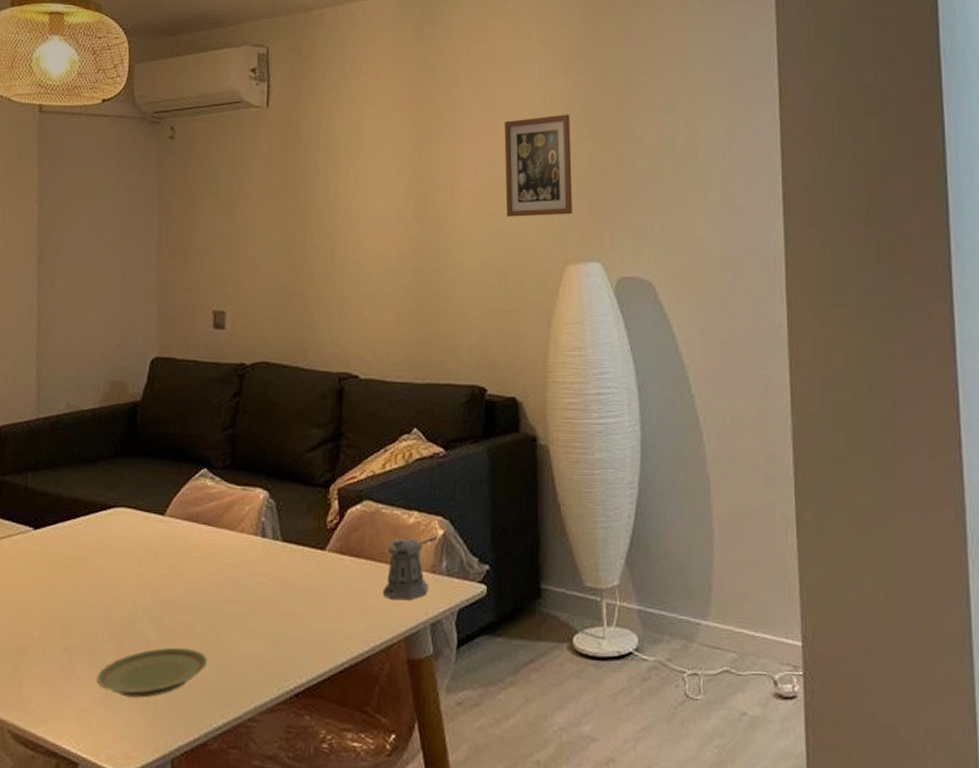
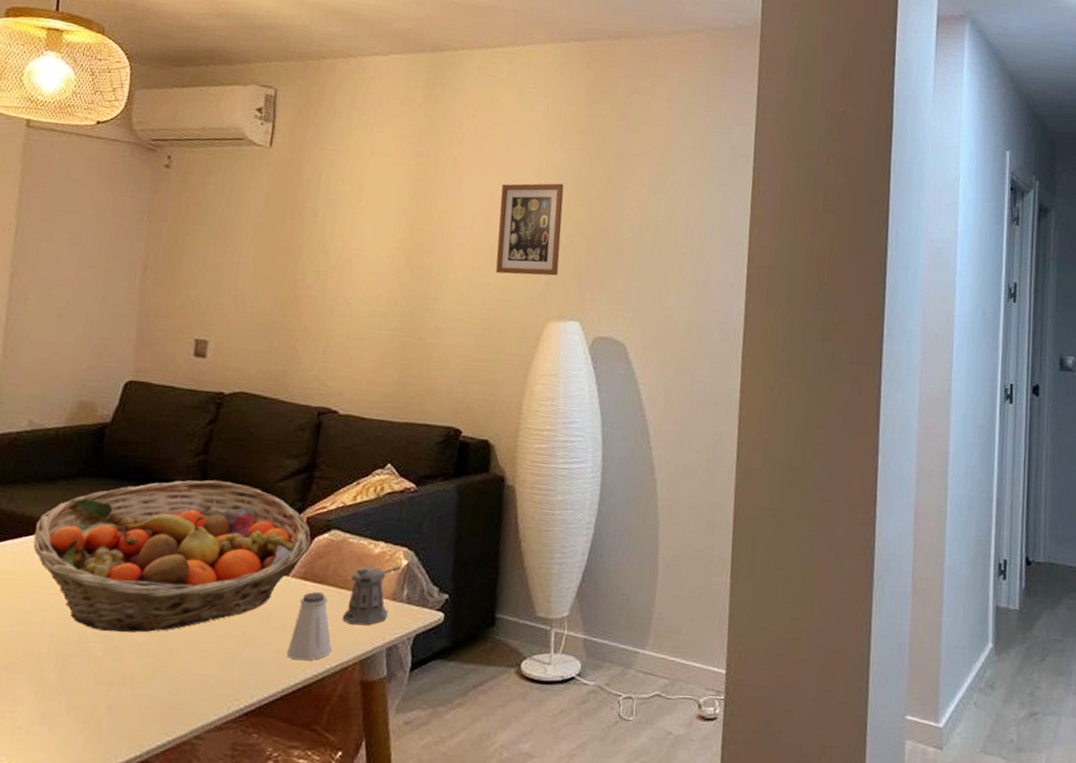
fruit basket: none [81,454,344,613] -> present [32,480,311,633]
plate: present [96,647,208,698] -> none [35,666,158,716]
saltshaker: none [331,566,375,639] -> present [287,592,332,661]

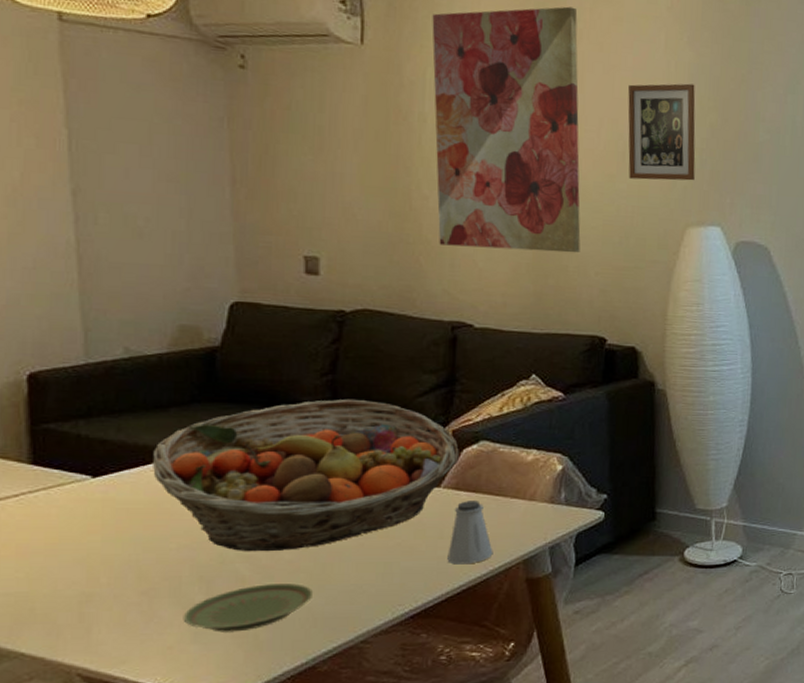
plate: none [35,666,158,716] -> present [183,582,314,632]
wall art: none [315,113,461,344] -> present [432,6,581,253]
pepper shaker: present [342,566,401,626] -> none [500,472,556,528]

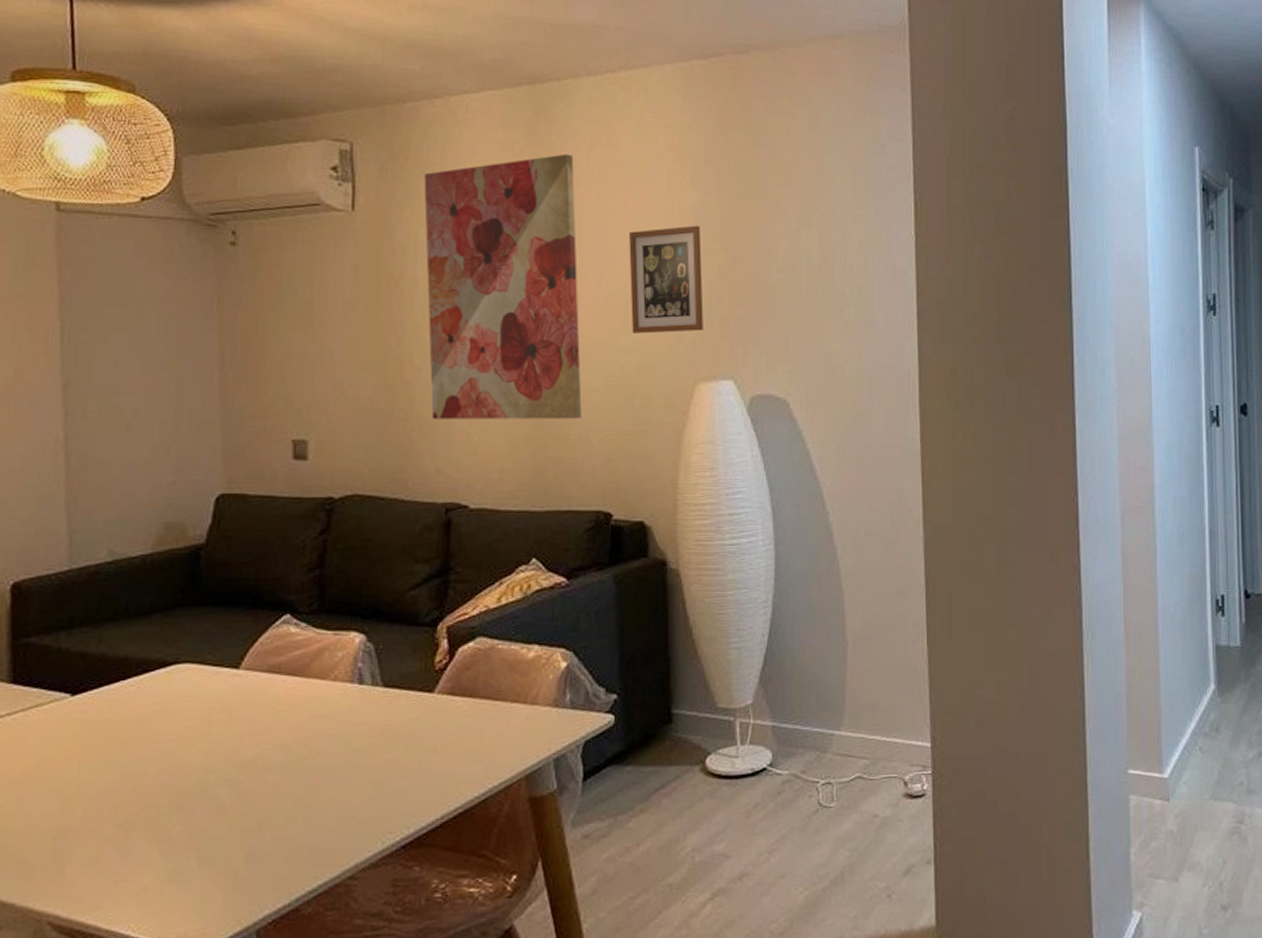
fruit basket: present [153,400,459,551] -> none [133,596,454,774]
plate: present [183,582,314,632] -> none [159,809,298,870]
saltshaker: present [447,501,493,565] -> none [442,707,492,783]

